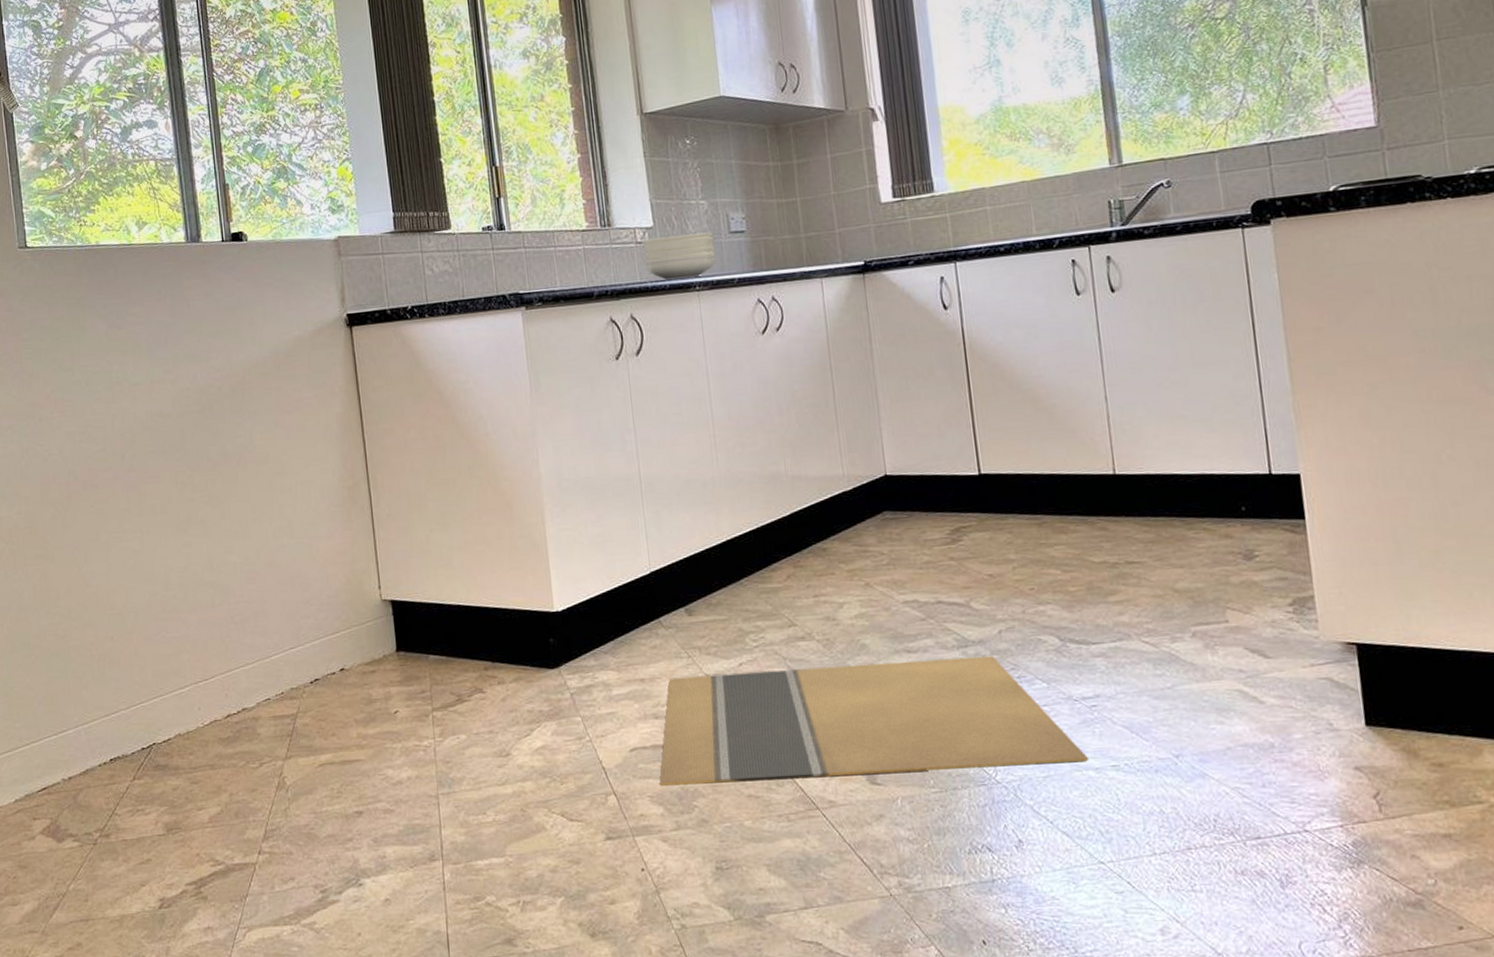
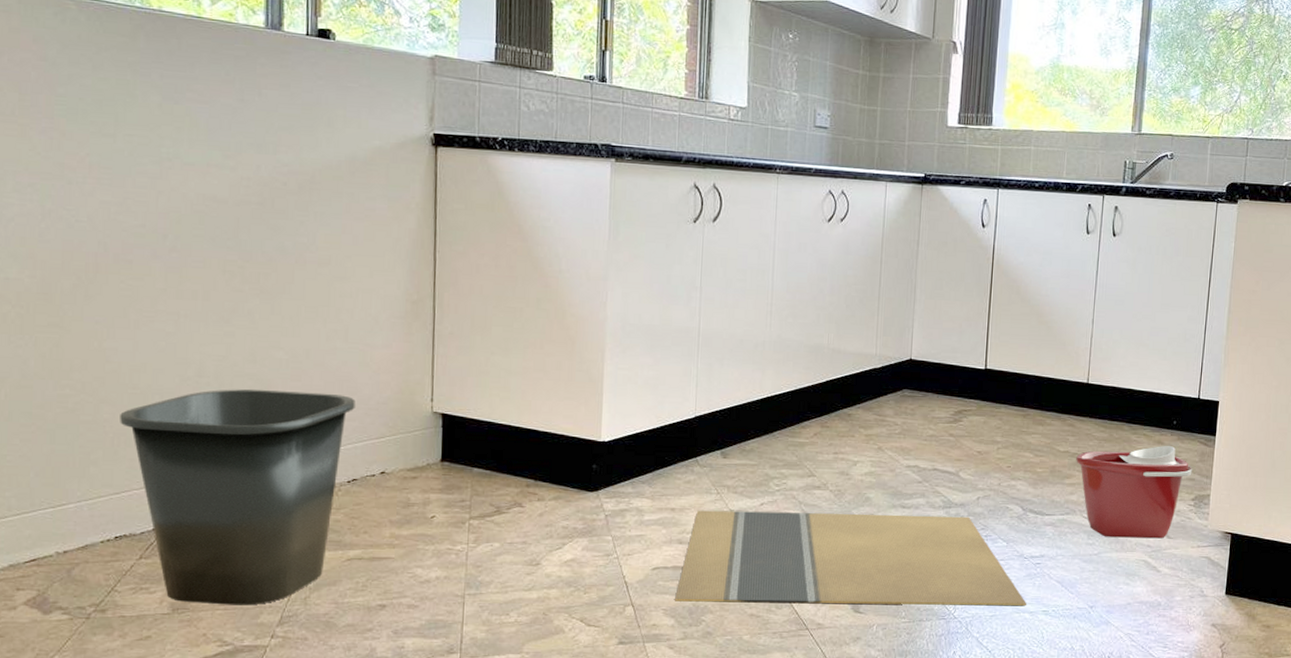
waste bin: none [102,592,308,822] -> present [120,388,356,606]
bowl: present [642,232,717,280] -> none [733,118,800,160]
bucket: none [1117,538,1282,665] -> present [1076,445,1192,539]

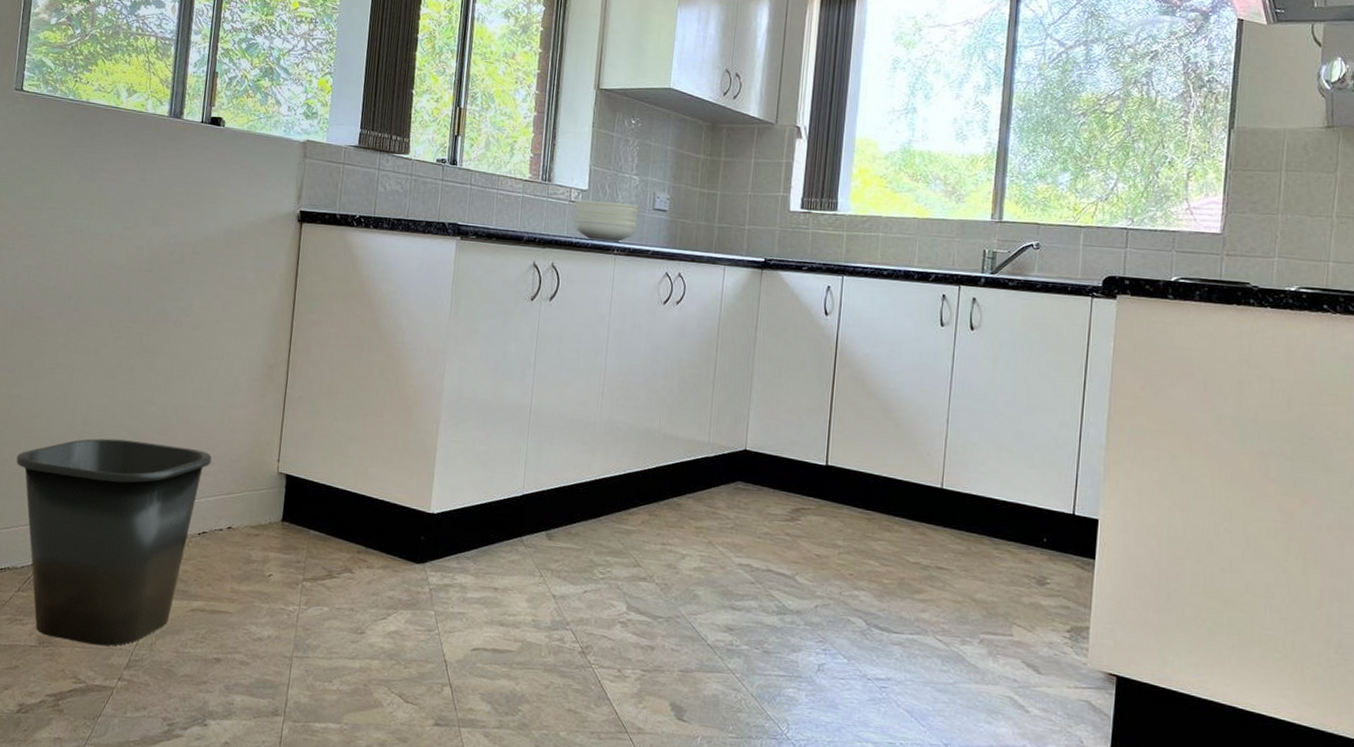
door mat: present [675,510,1027,606] -> none [492,592,871,735]
bowl: none [733,118,800,160] -> present [573,199,640,242]
bucket: present [1076,445,1192,539] -> none [928,564,1067,674]

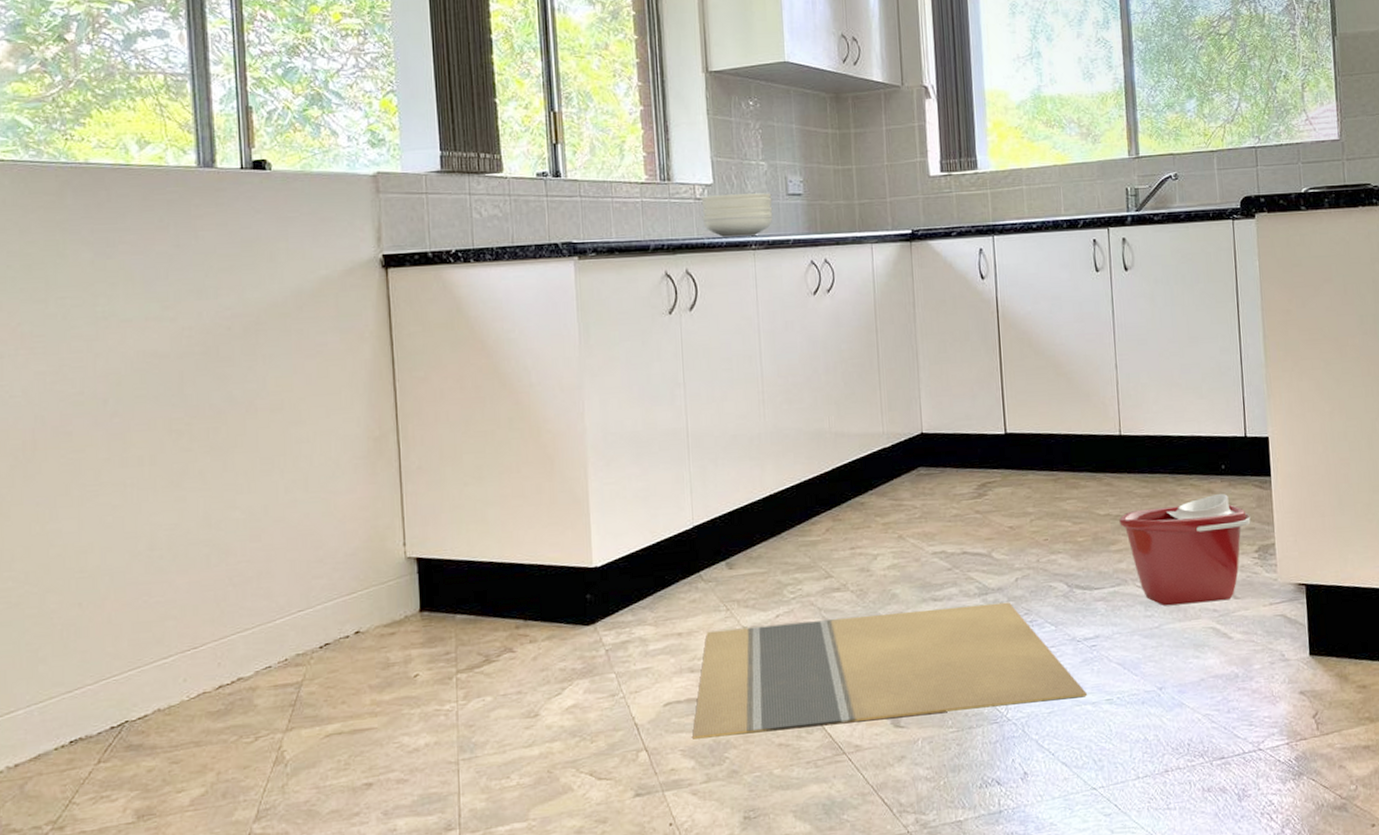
waste bin: present [16,438,212,646] -> none [68,550,322,807]
door mat: none [492,592,871,735] -> present [692,602,1088,739]
bucket: none [928,564,1067,674] -> present [1119,493,1251,606]

